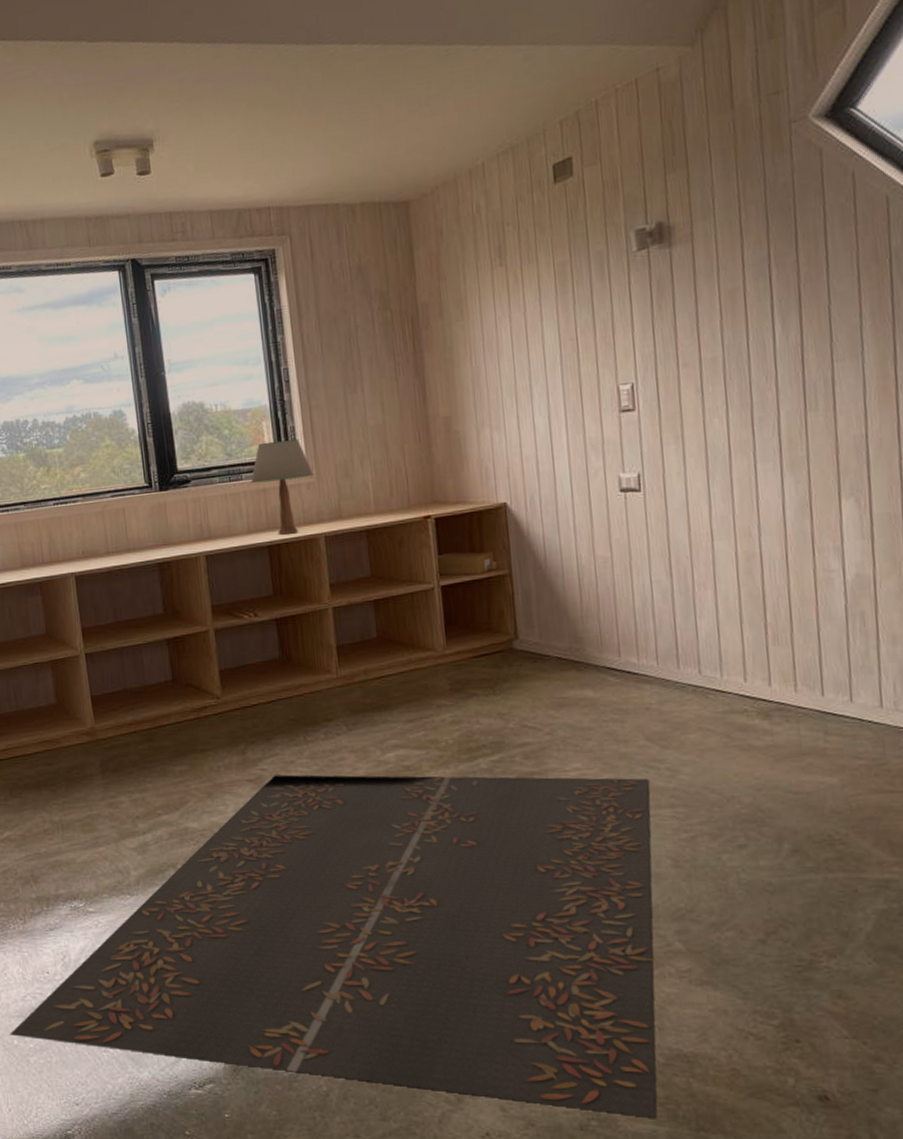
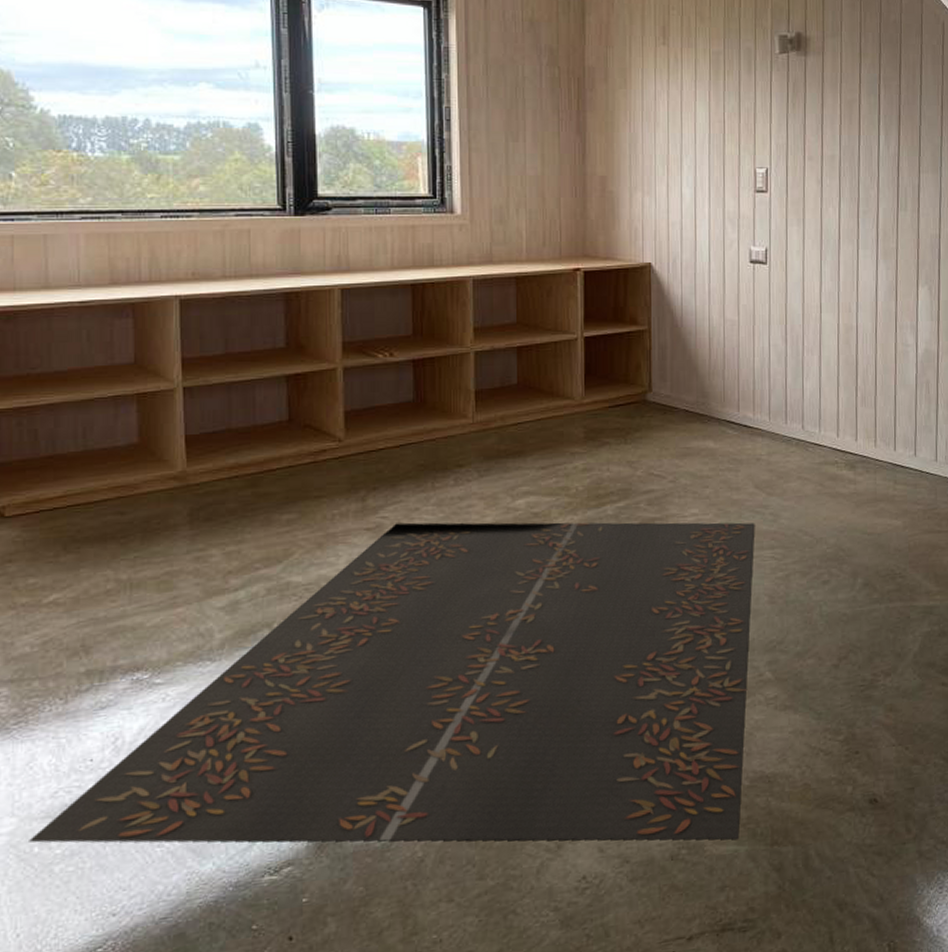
table lamp: present [251,436,314,535] -> none [400,174,468,274]
box: present [434,551,497,576] -> none [579,306,638,329]

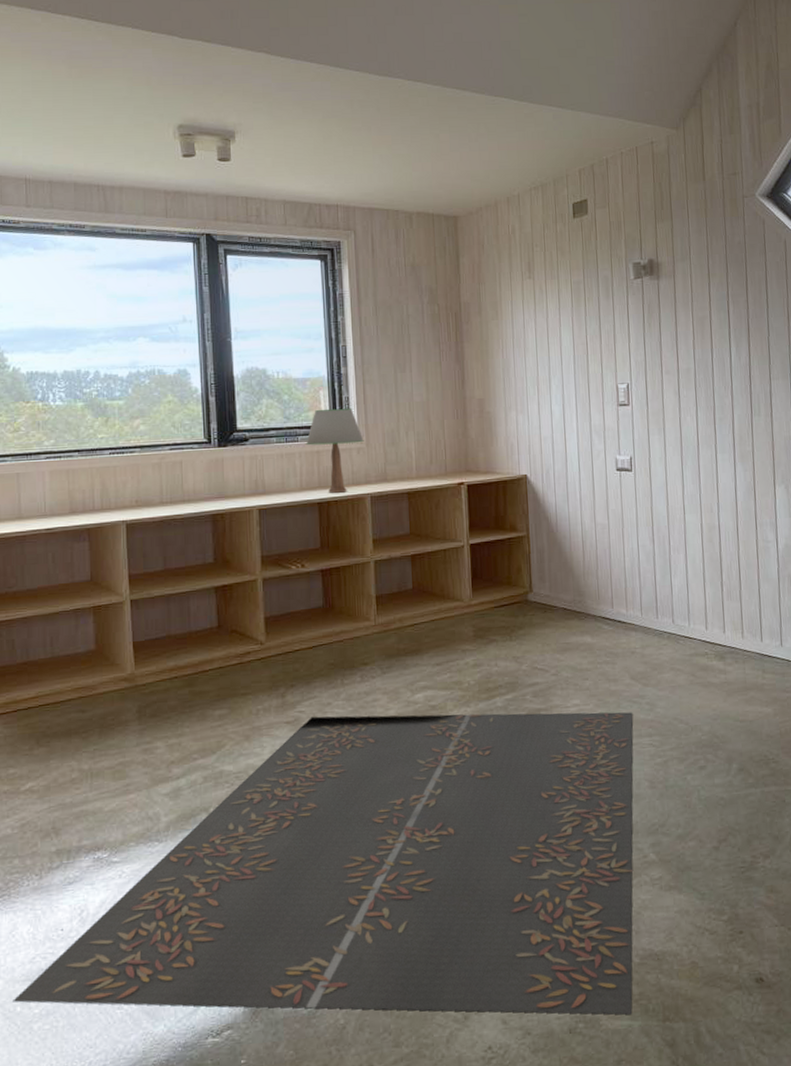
table lamp: none [400,174,468,274] -> present [306,405,364,493]

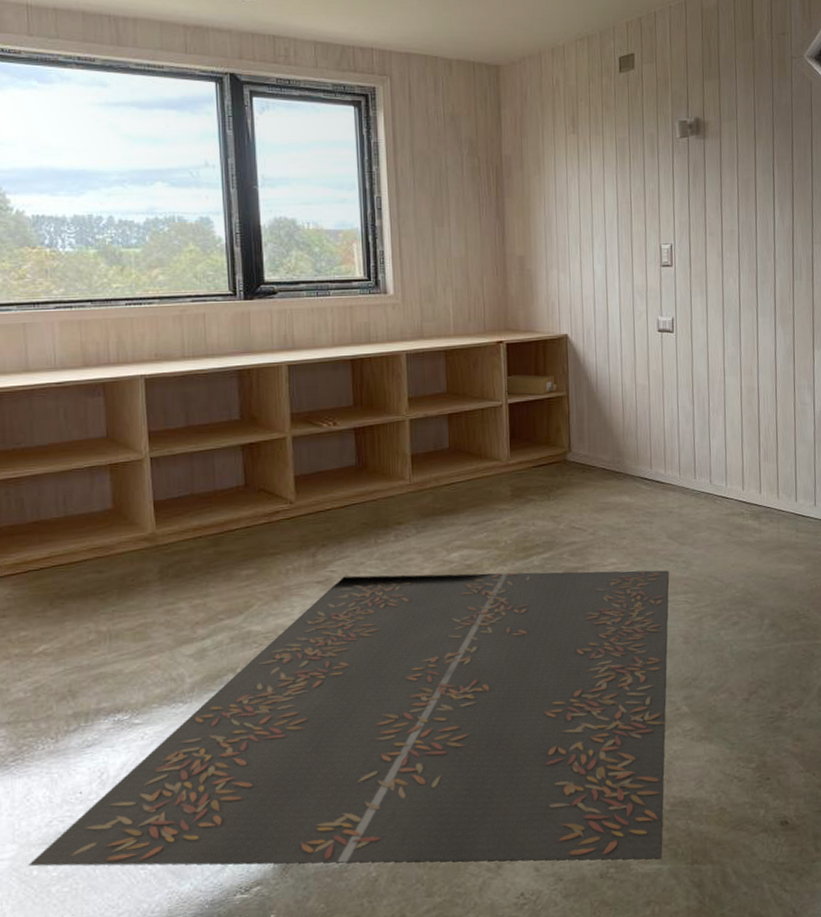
table lamp: present [306,405,364,493] -> none [338,258,400,350]
box: none [465,515,517,536] -> present [504,374,557,395]

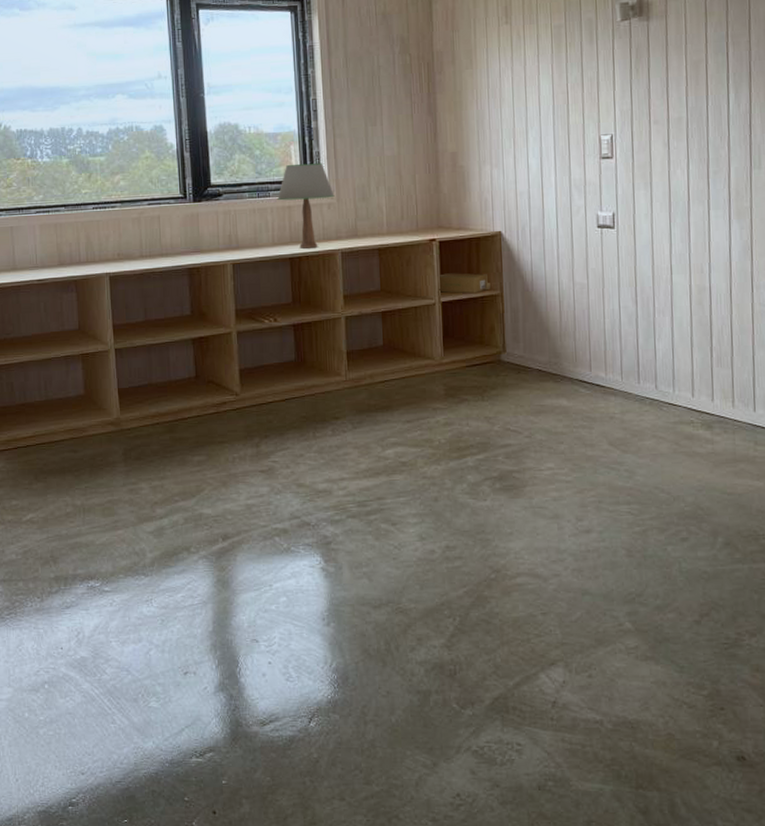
area rug: present [28,570,669,867] -> none [21,467,611,778]
table lamp: none [338,258,400,350] -> present [278,159,335,249]

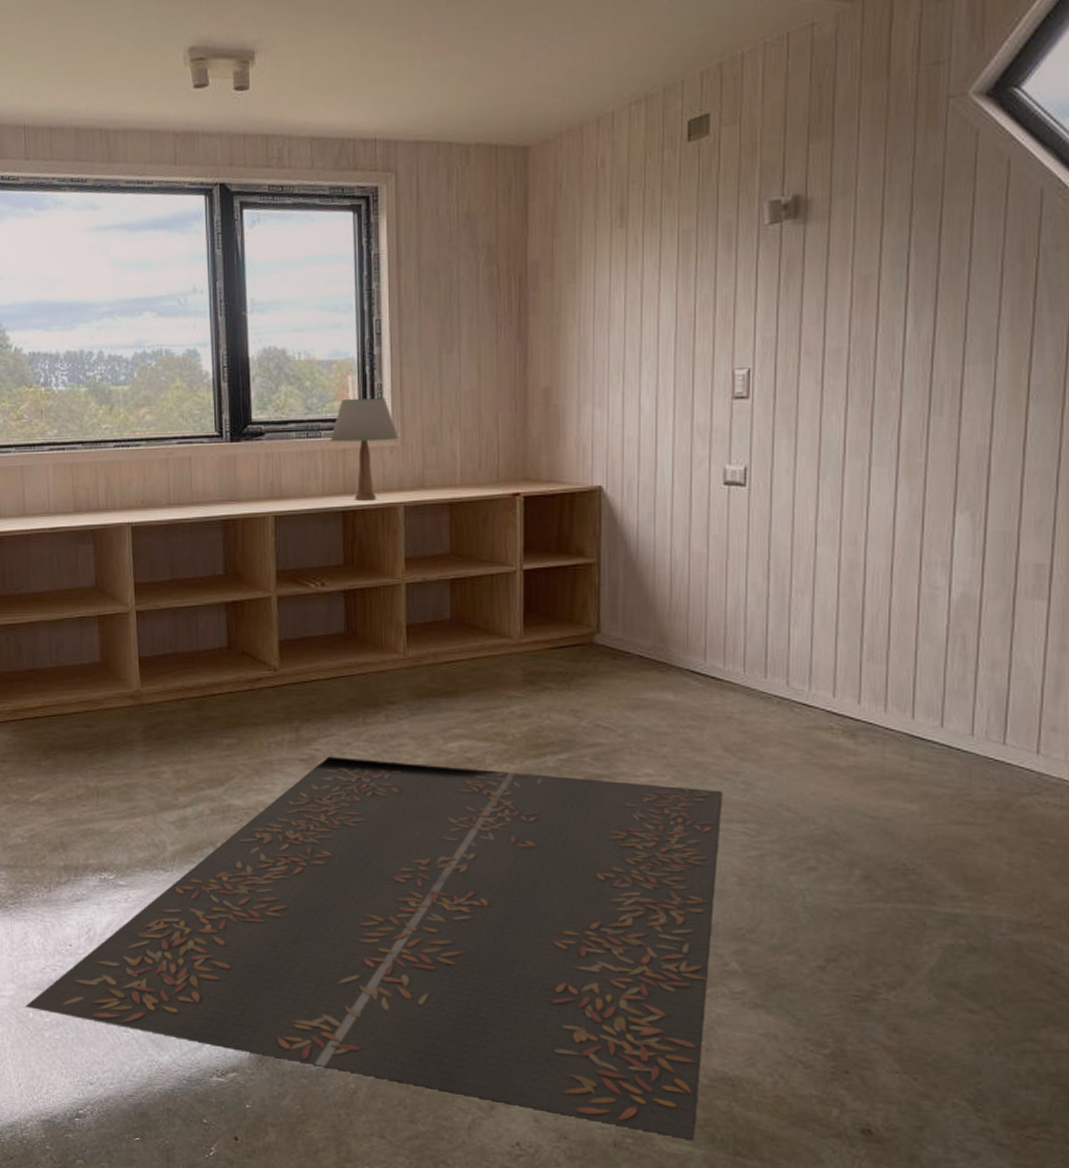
area rug: none [21,467,611,778] -> present [25,756,723,1140]
box: present [437,273,491,294] -> none [518,535,585,561]

